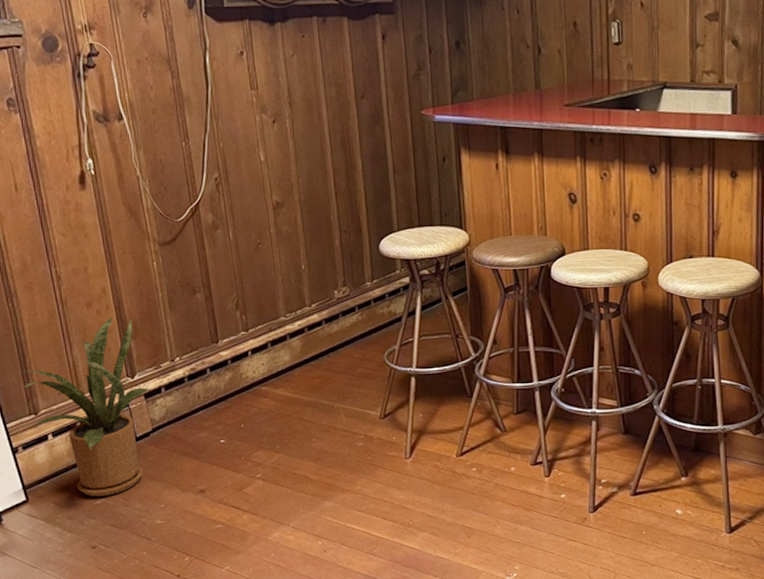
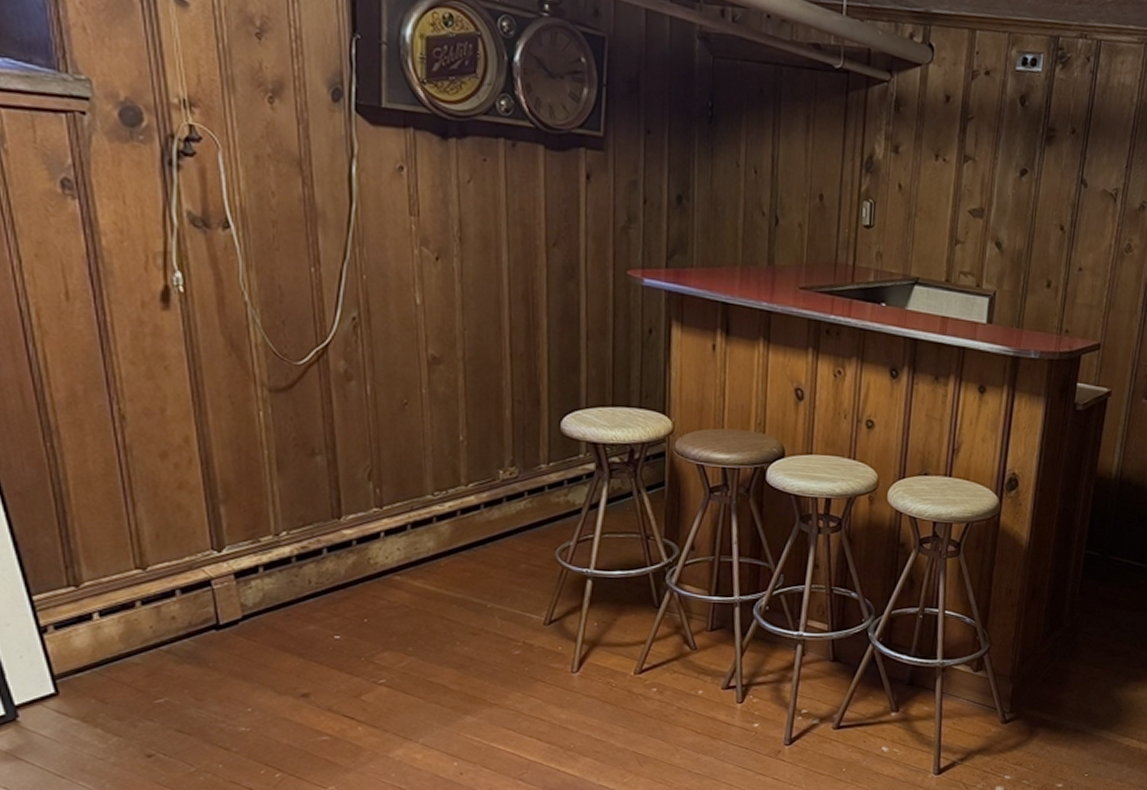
house plant: present [23,316,151,496] -> none [61,473,244,694]

